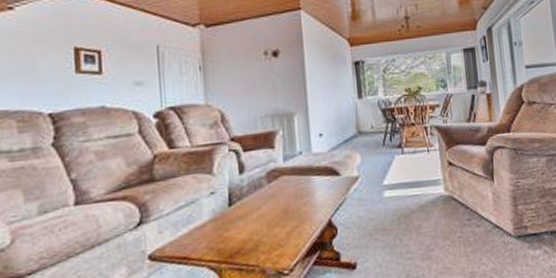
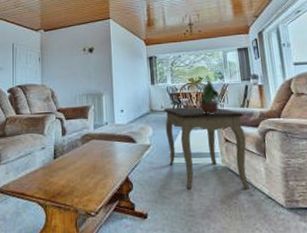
side table: none [374,124,476,227] -> present [164,107,250,189]
potted plant: none [417,82,443,133] -> present [198,74,220,114]

